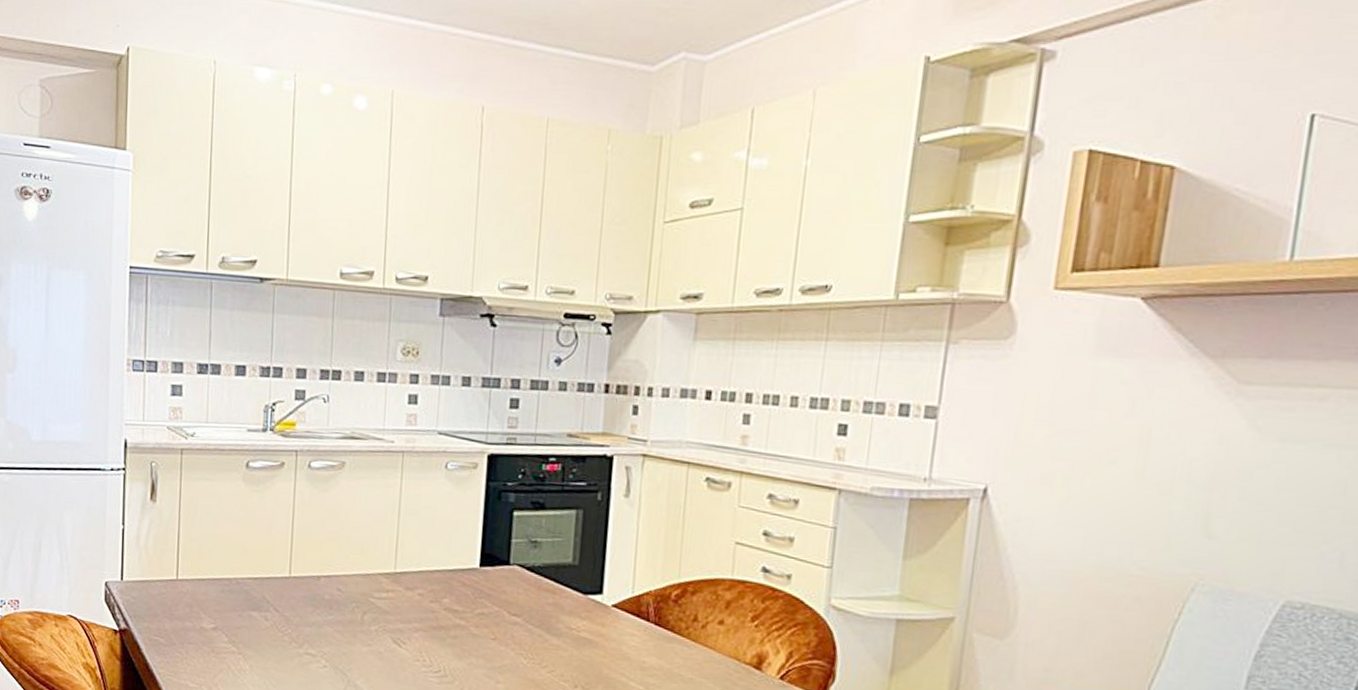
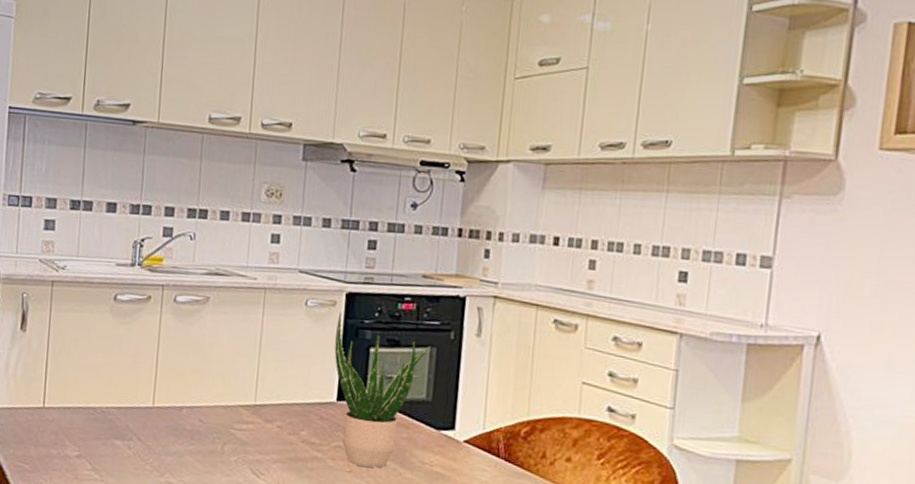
potted plant: none [476,475,578,635] -> present [334,312,432,468]

